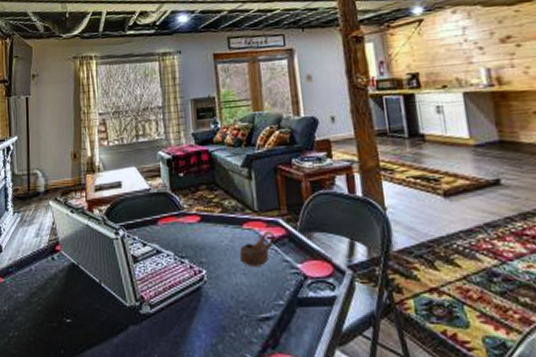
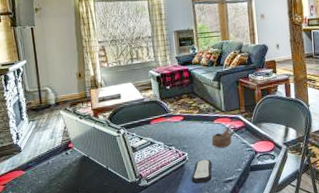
remote control: none [210,282,241,319] -> present [191,159,212,184]

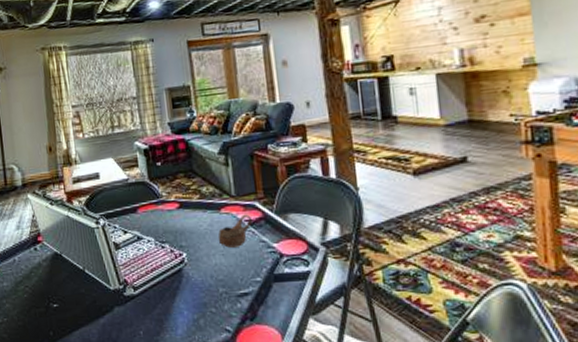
remote control: present [191,159,212,184] -> none [191,263,220,297]

